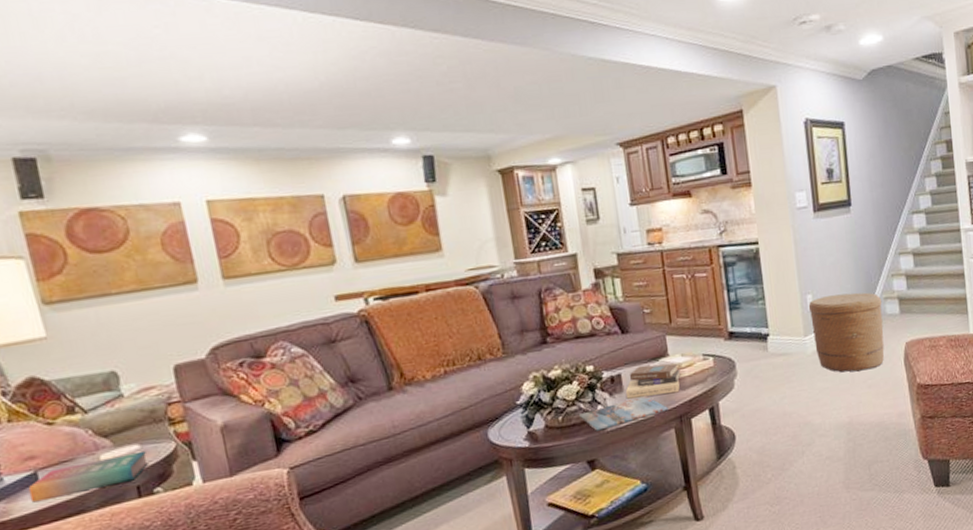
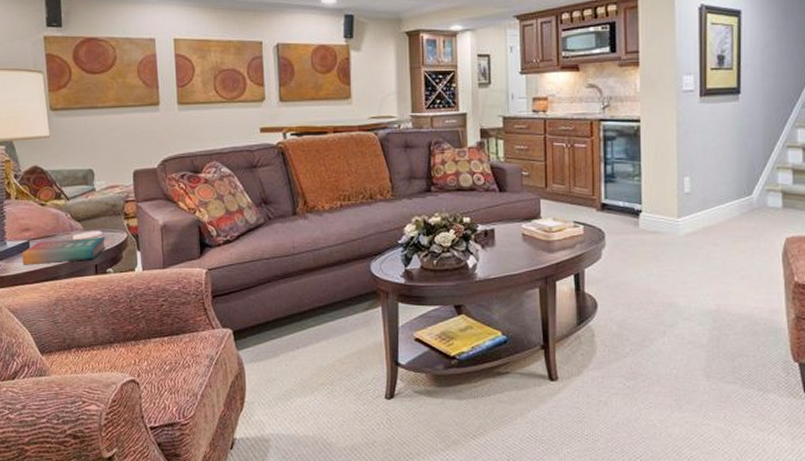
magazine: present [578,396,668,431] -> none [451,253,535,279]
books: present [625,363,681,399] -> none [496,224,551,255]
basket: present [808,292,884,373] -> none [685,180,764,260]

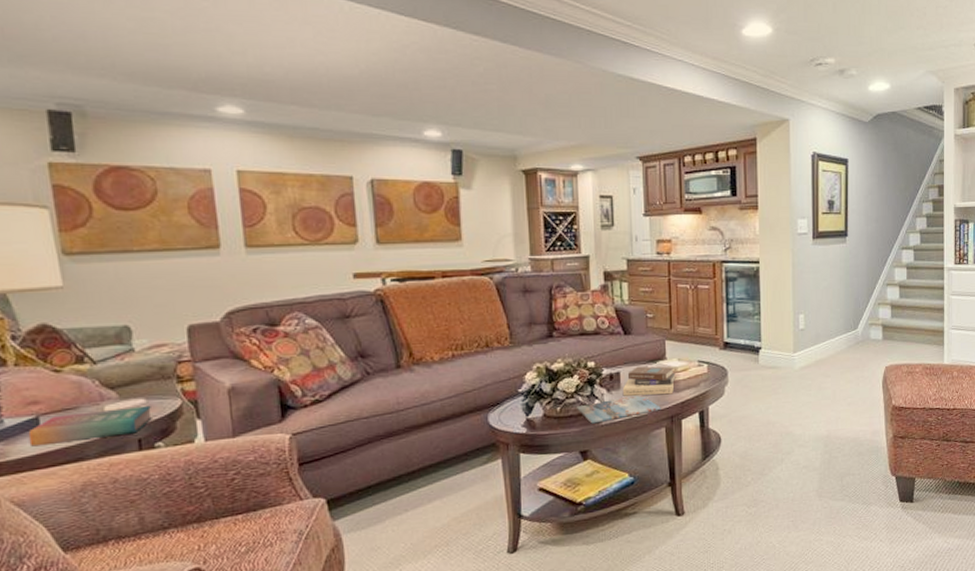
magazine: none [451,253,535,279] -> present [575,395,661,424]
books: none [496,224,551,255] -> present [622,366,676,396]

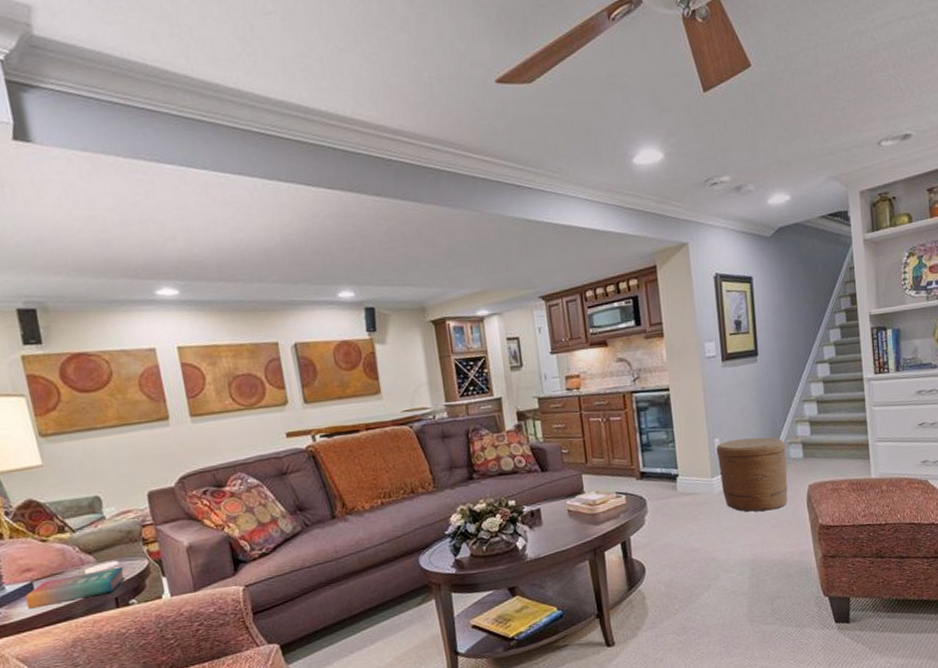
magazine: present [575,395,661,424] -> none [500,530,583,561]
books: present [622,366,676,396] -> none [544,500,596,532]
basket: none [800,316,868,389] -> present [716,437,788,512]

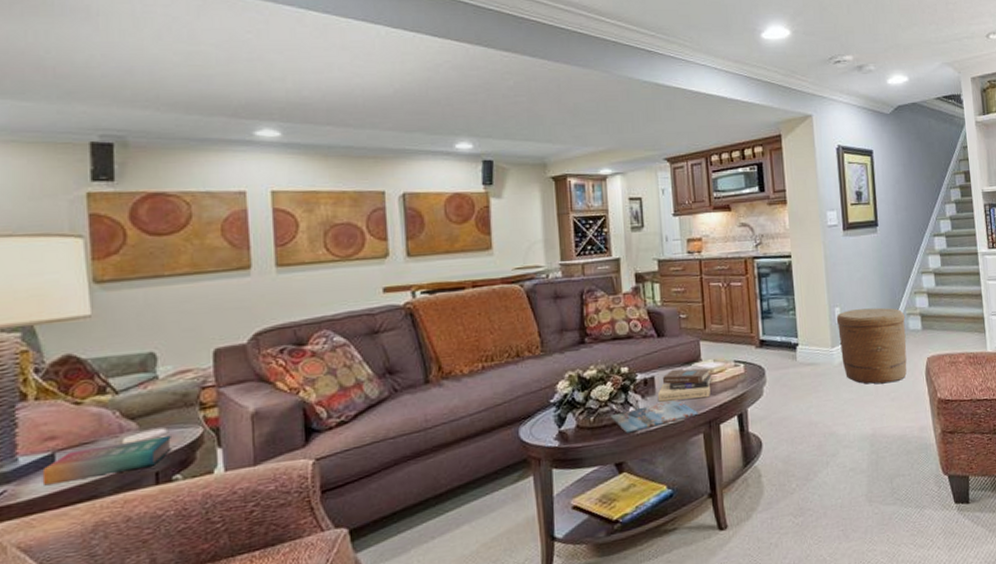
magazine: none [500,530,583,561] -> present [609,400,698,433]
books: none [544,500,596,532] -> present [657,368,712,402]

